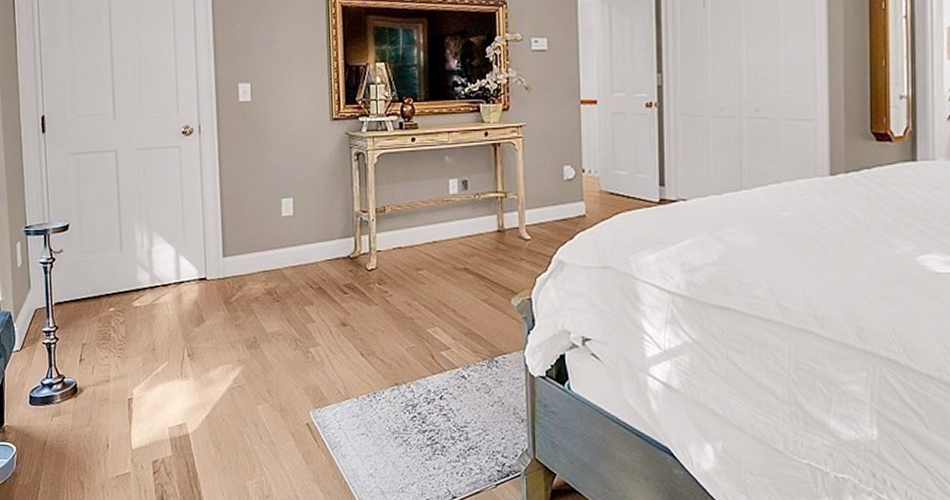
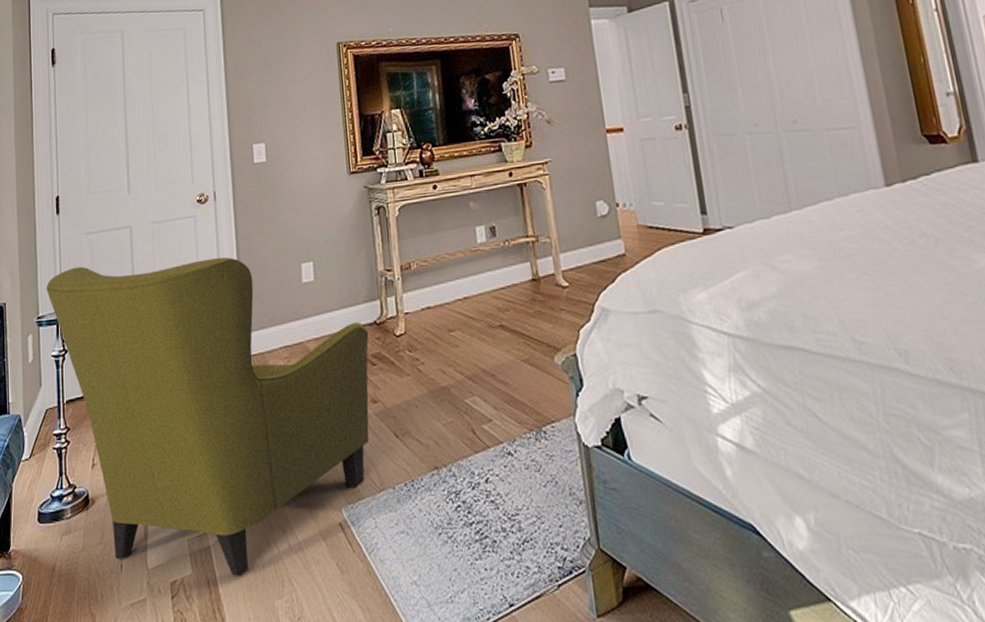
armchair: none [33,184,343,460] -> present [46,257,369,576]

